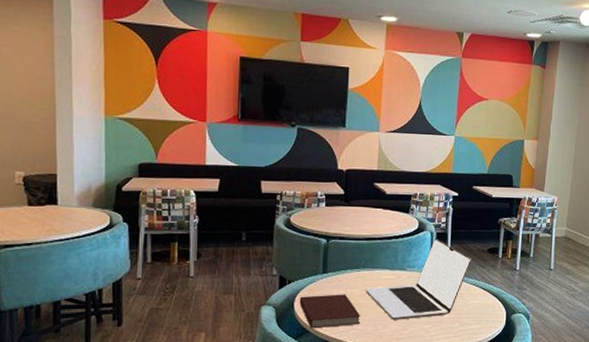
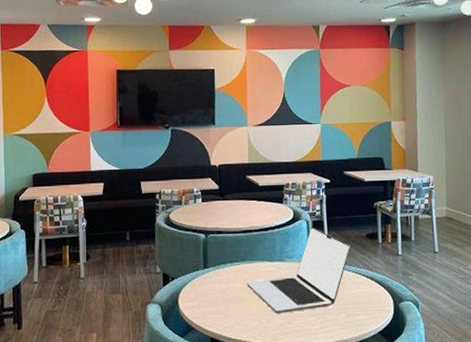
notebook: present [299,294,361,329] -> none [183,288,245,326]

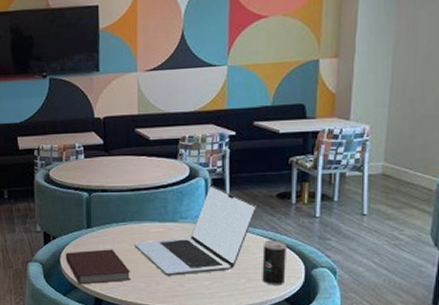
notebook: none [183,288,245,326] -> present [65,249,131,285]
beverage can: none [357,276,379,319] -> present [262,239,286,285]

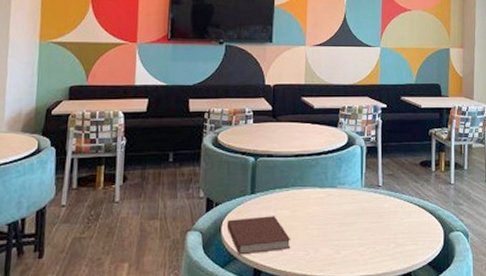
laptop: present [134,185,256,276] -> none [296,153,404,243]
beverage can: present [262,239,286,285] -> none [409,205,429,250]

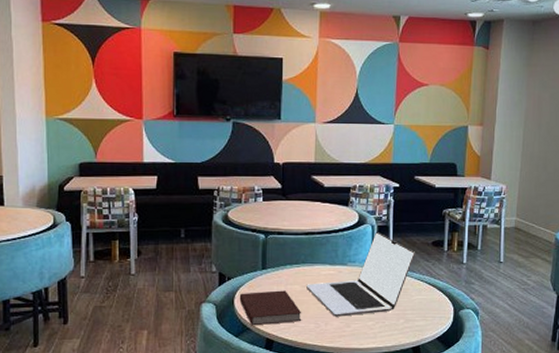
laptop: none [296,153,404,243] -> present [306,232,415,317]

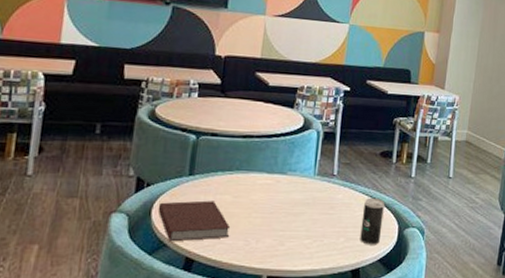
laptop: present [306,232,415,317] -> none [238,139,362,233]
beverage can: none [418,283,439,325] -> present [360,197,384,245]

